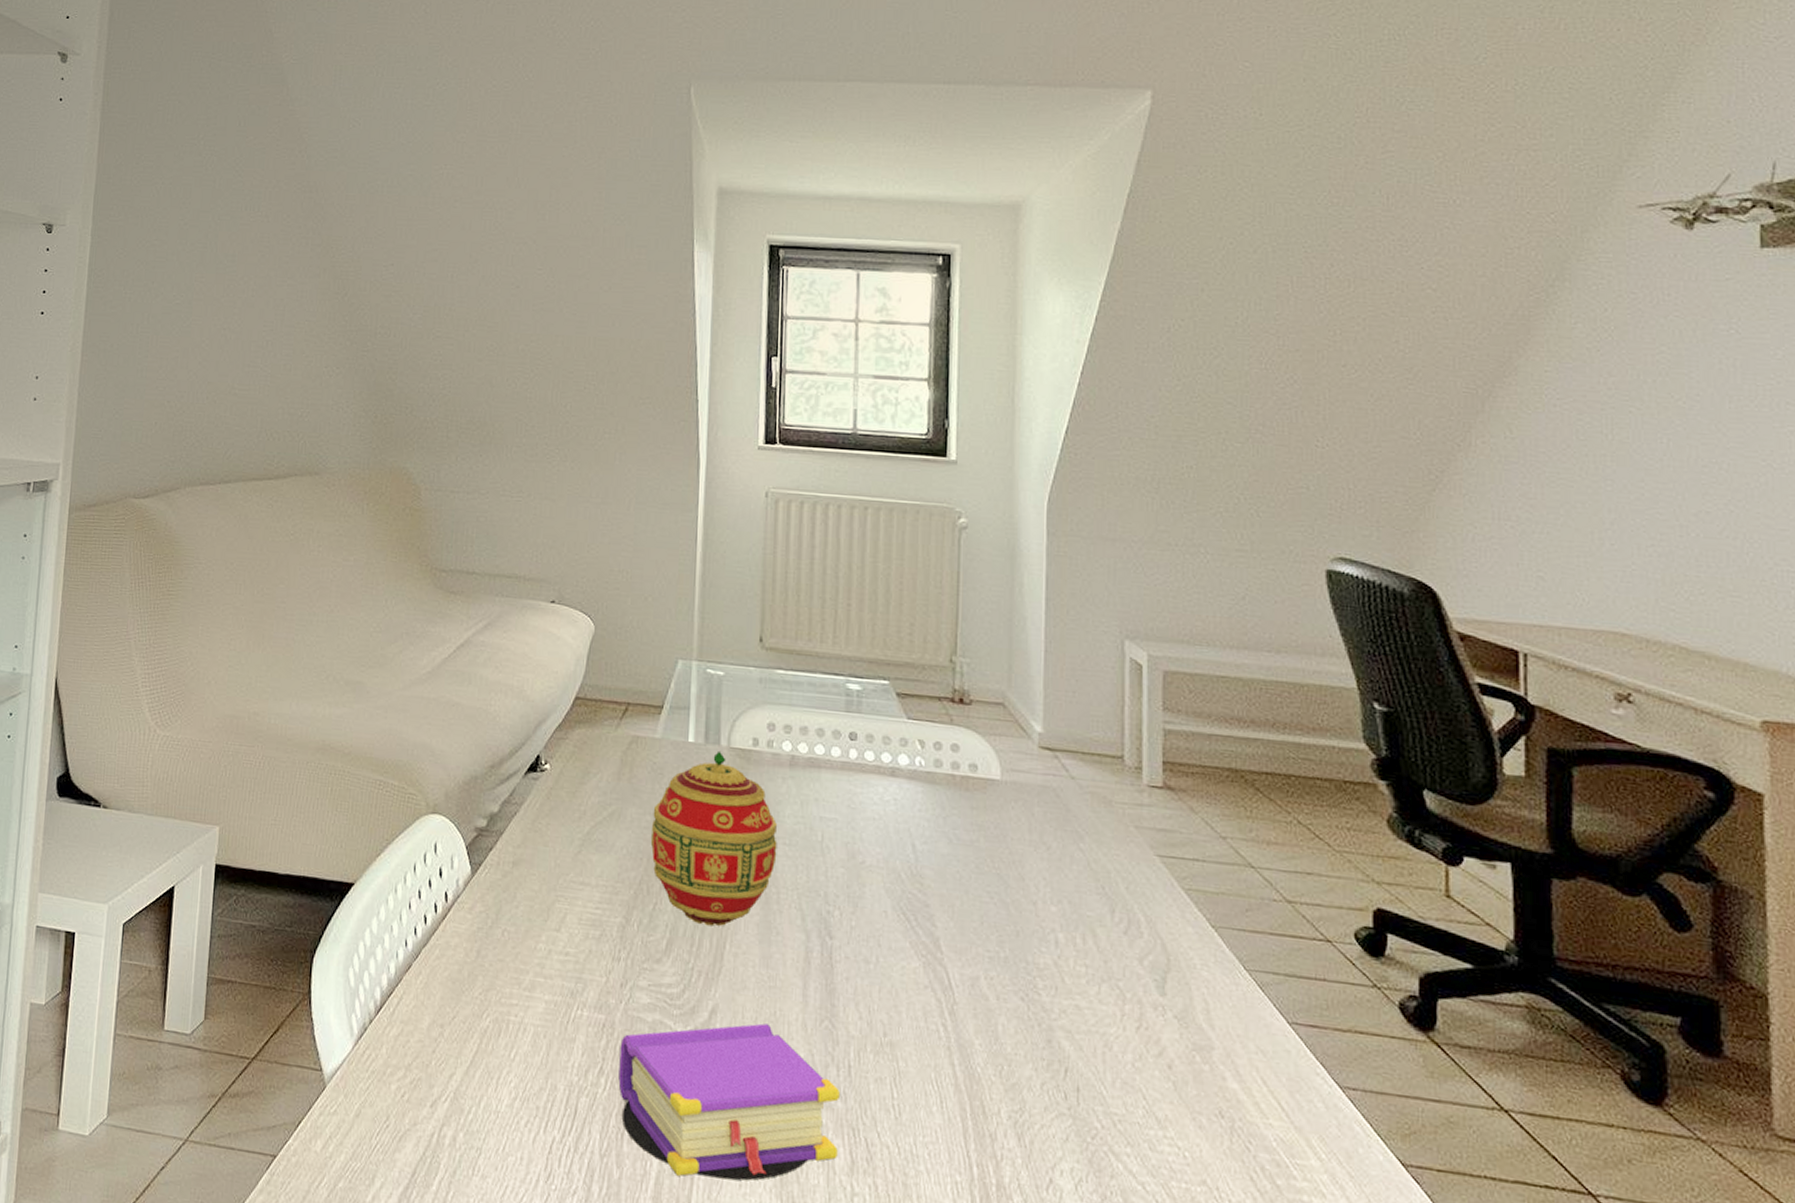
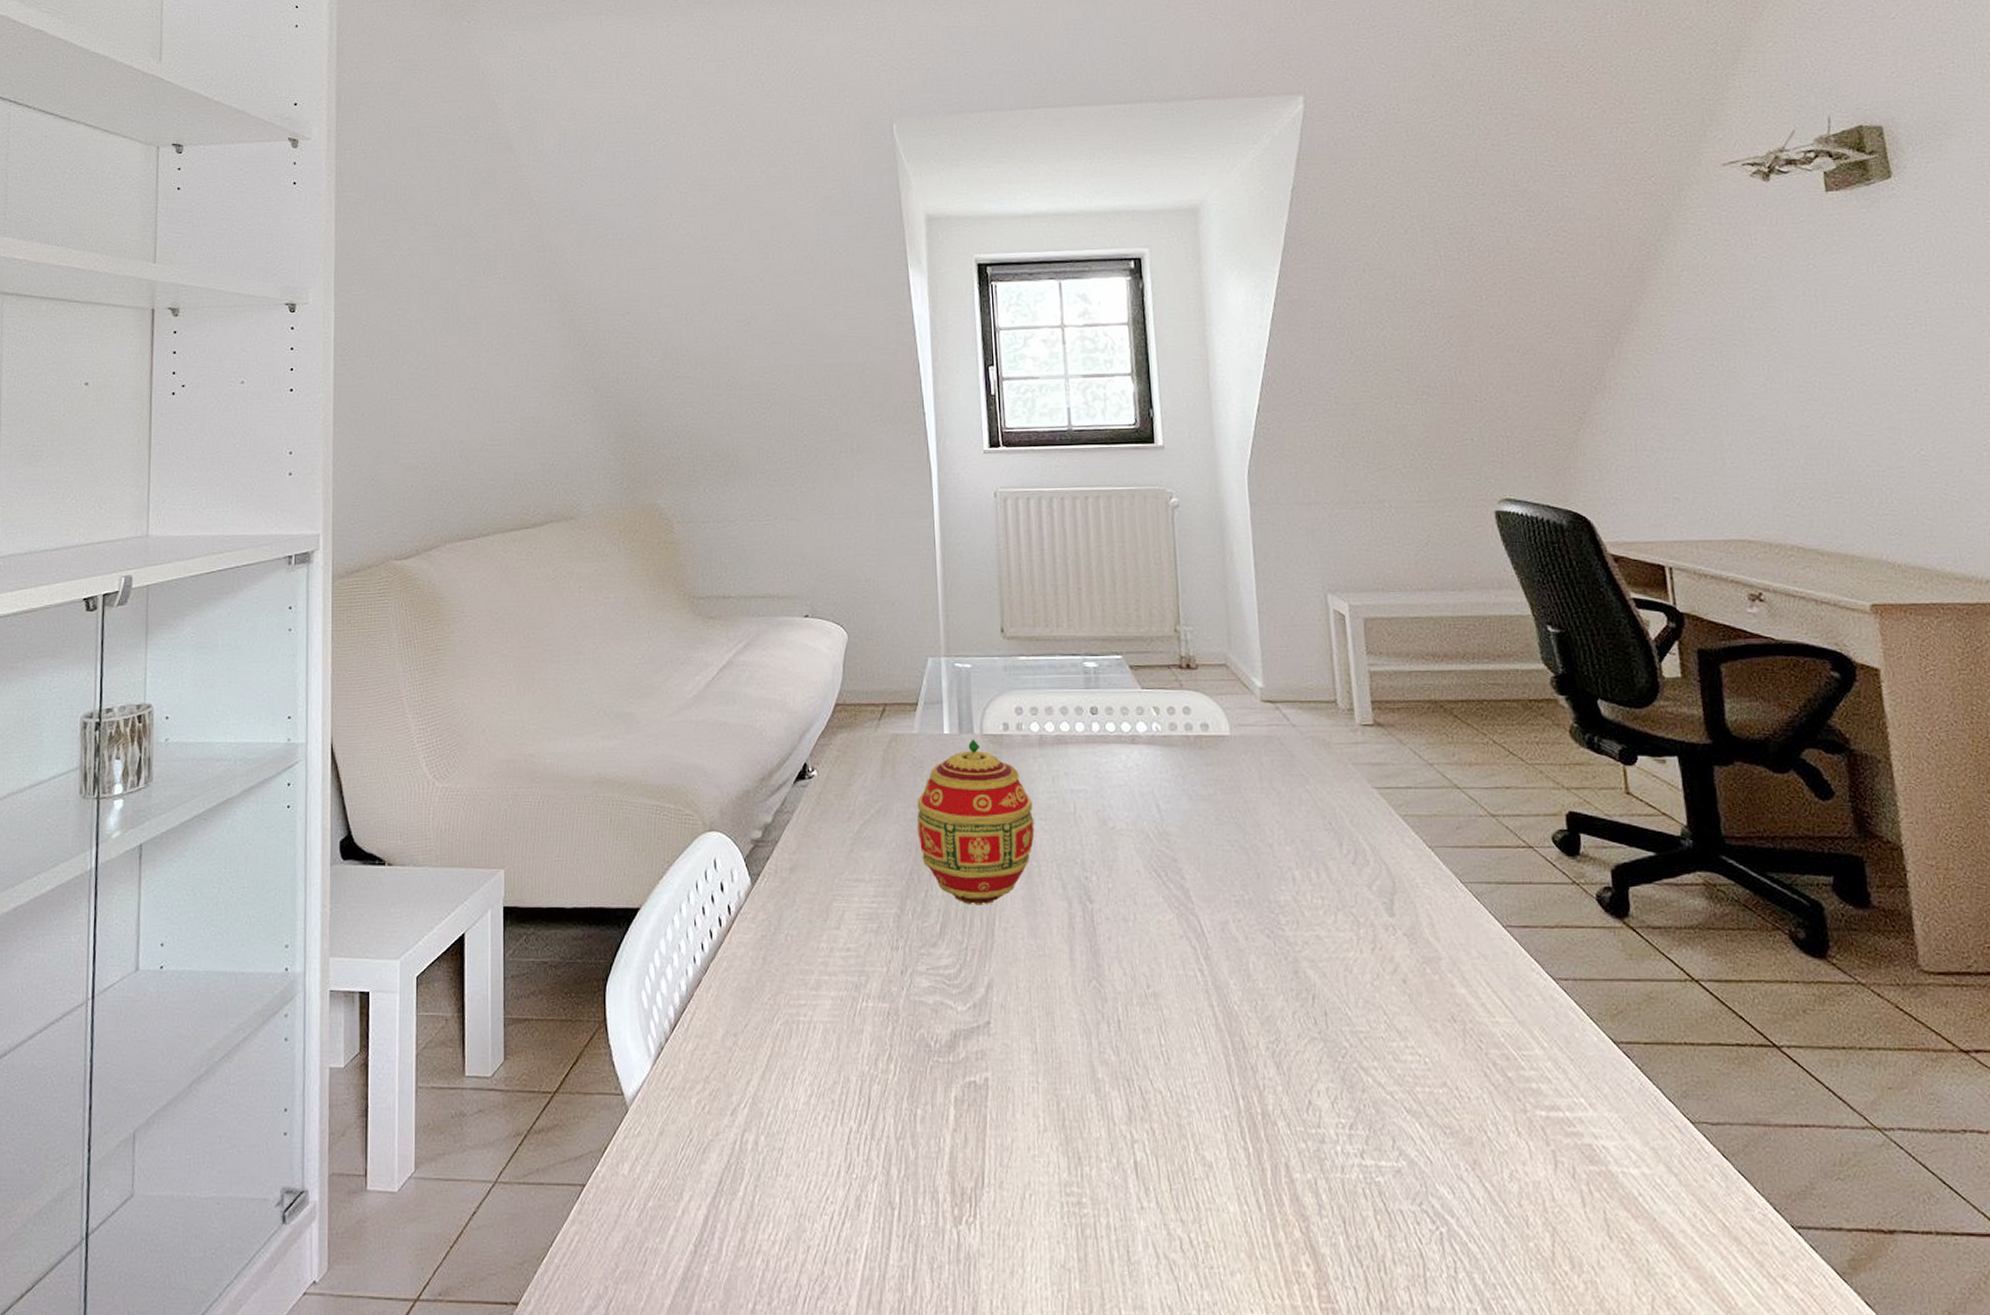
book: present [618,1023,840,1181] -> none [905,991,1116,1149]

